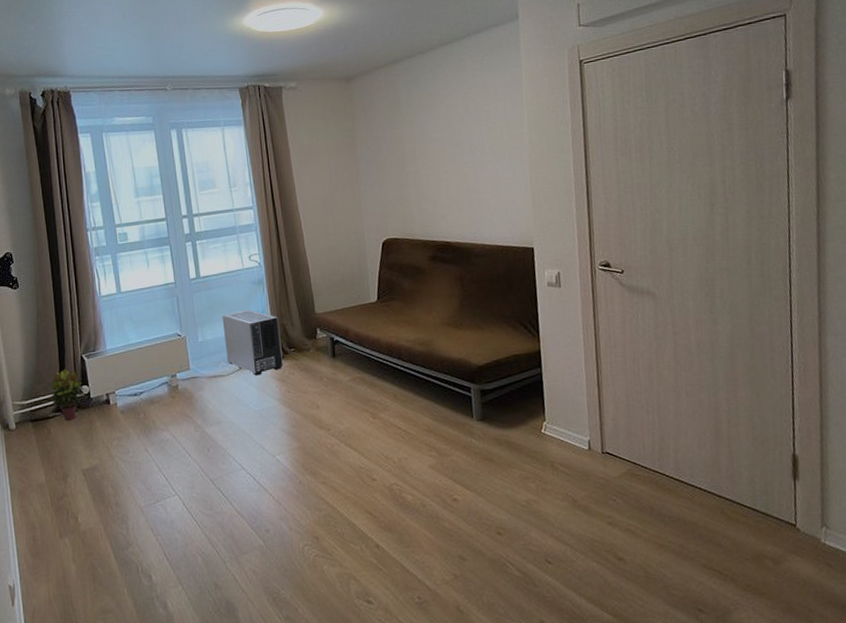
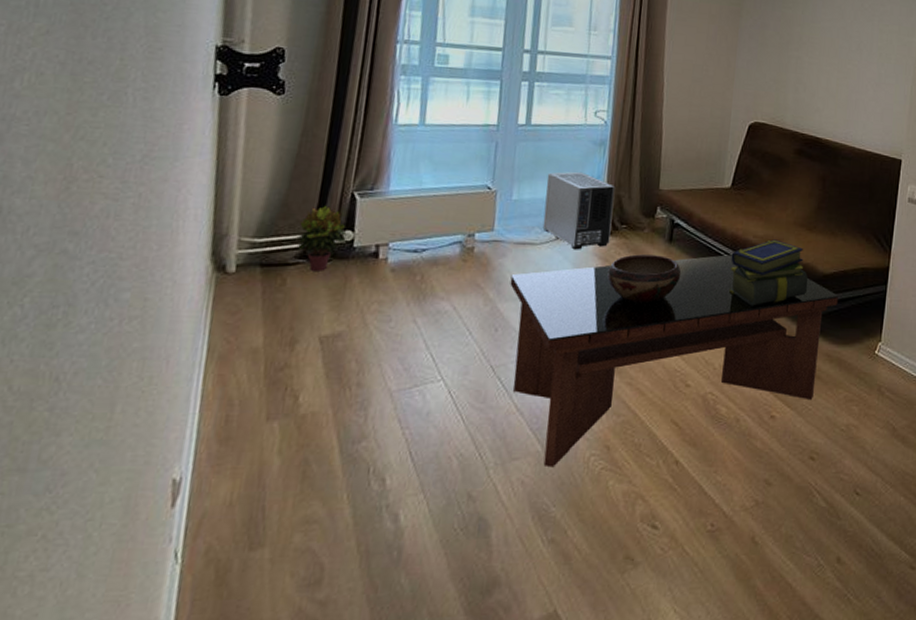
coffee table: none [210,360,497,558] -> present [510,254,838,468]
decorative bowl: none [286,370,349,414] -> present [607,254,682,304]
stack of books: none [389,341,466,404] -> present [729,239,808,306]

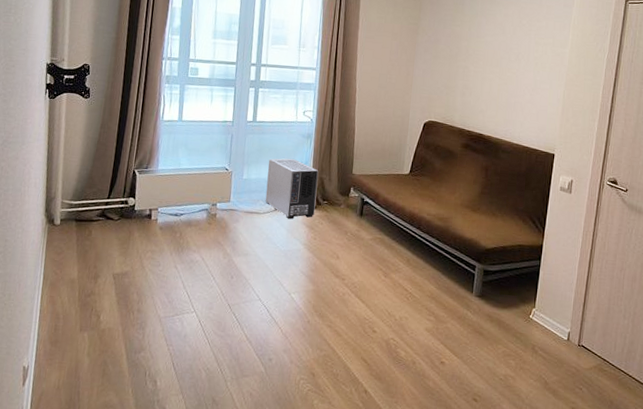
potted plant: present [296,205,347,271] -> none [97,178,131,227]
coffee table: present [510,254,838,468] -> none [242,228,498,385]
decorative bowl: present [607,254,682,304] -> none [313,225,370,264]
stack of books: present [729,239,808,306] -> none [408,217,473,272]

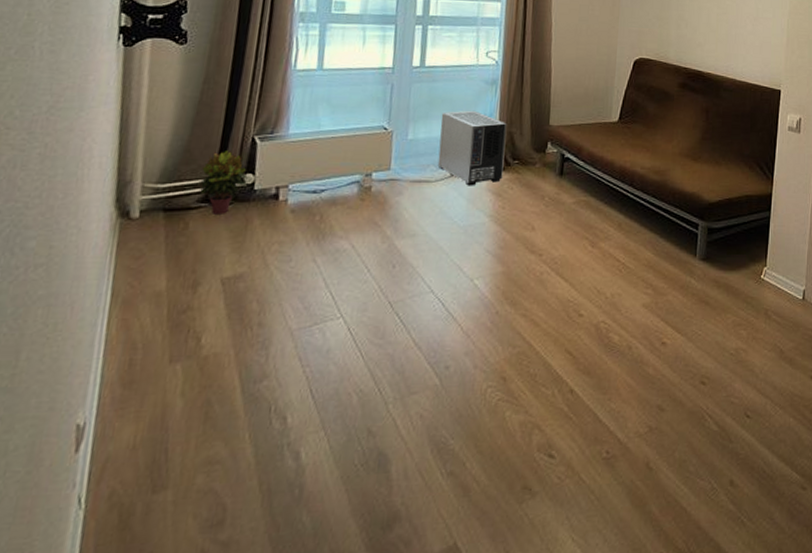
potted plant: none [97,178,131,227] -> present [198,149,248,214]

